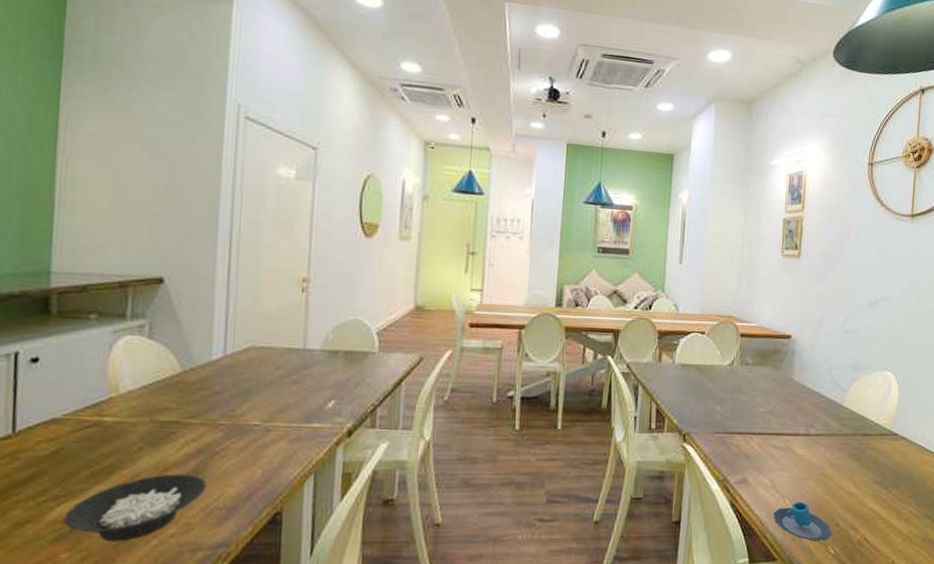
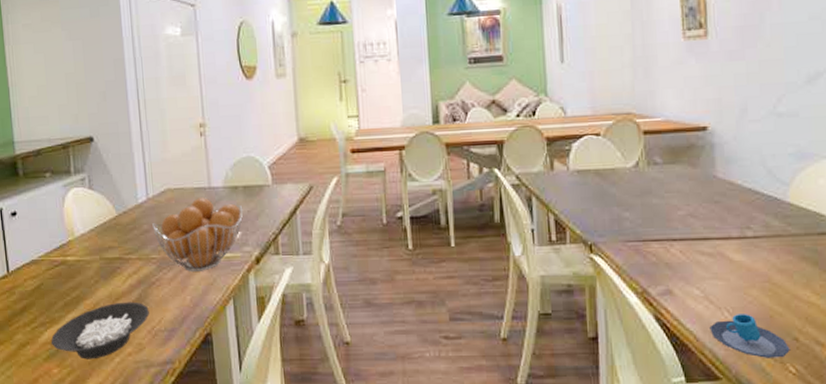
fruit basket: none [226,360,341,442] -> present [152,198,243,272]

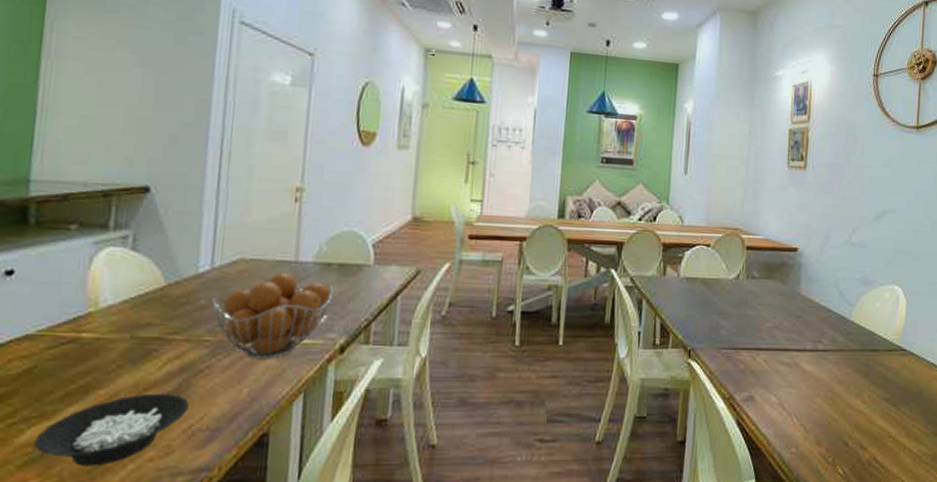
mug: present [709,314,790,358] -> none [780,420,841,461]

